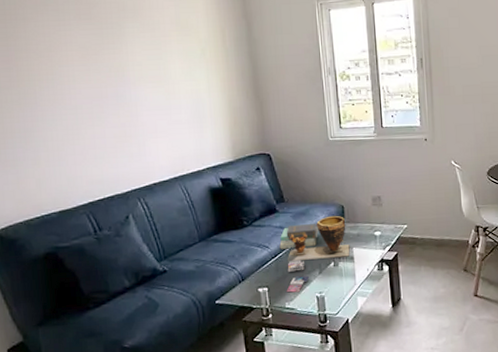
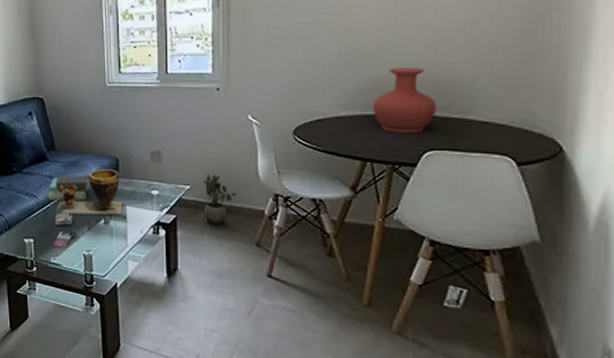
potted plant: none [417,214,446,257] -> present [202,175,237,225]

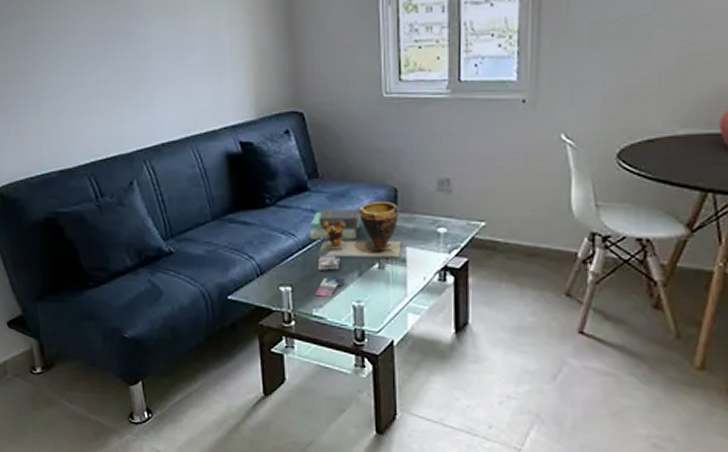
potted plant: present [202,175,237,225] -> none [501,209,544,270]

